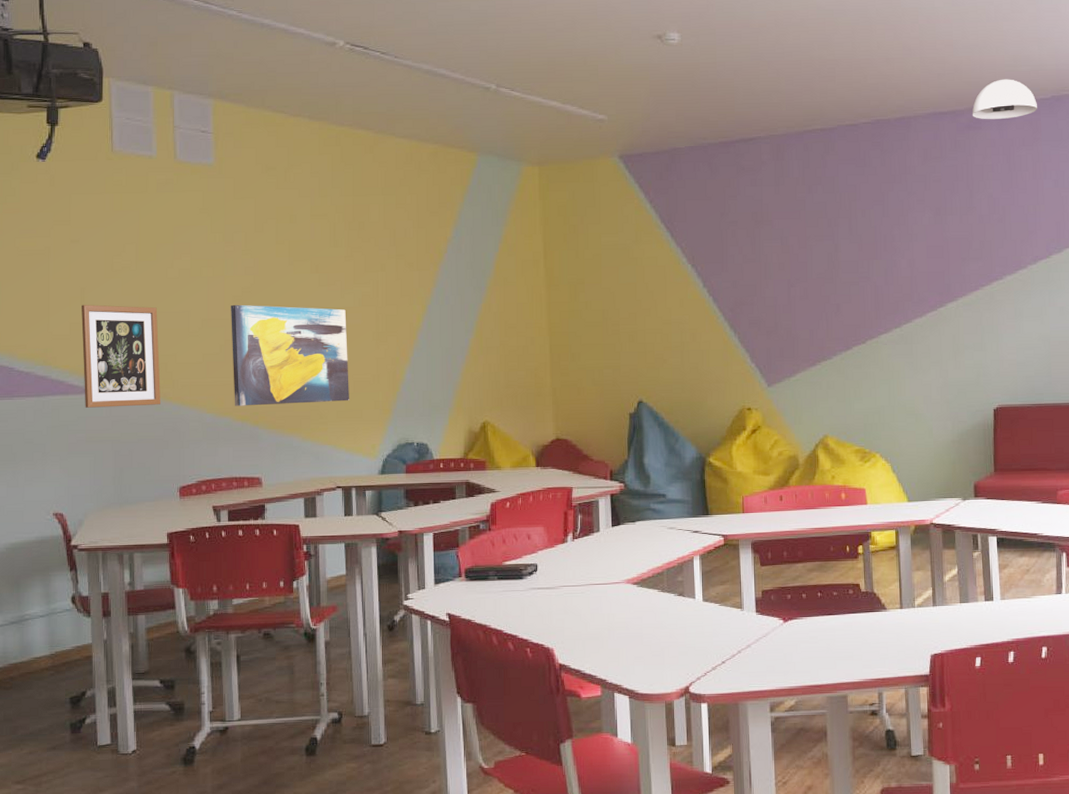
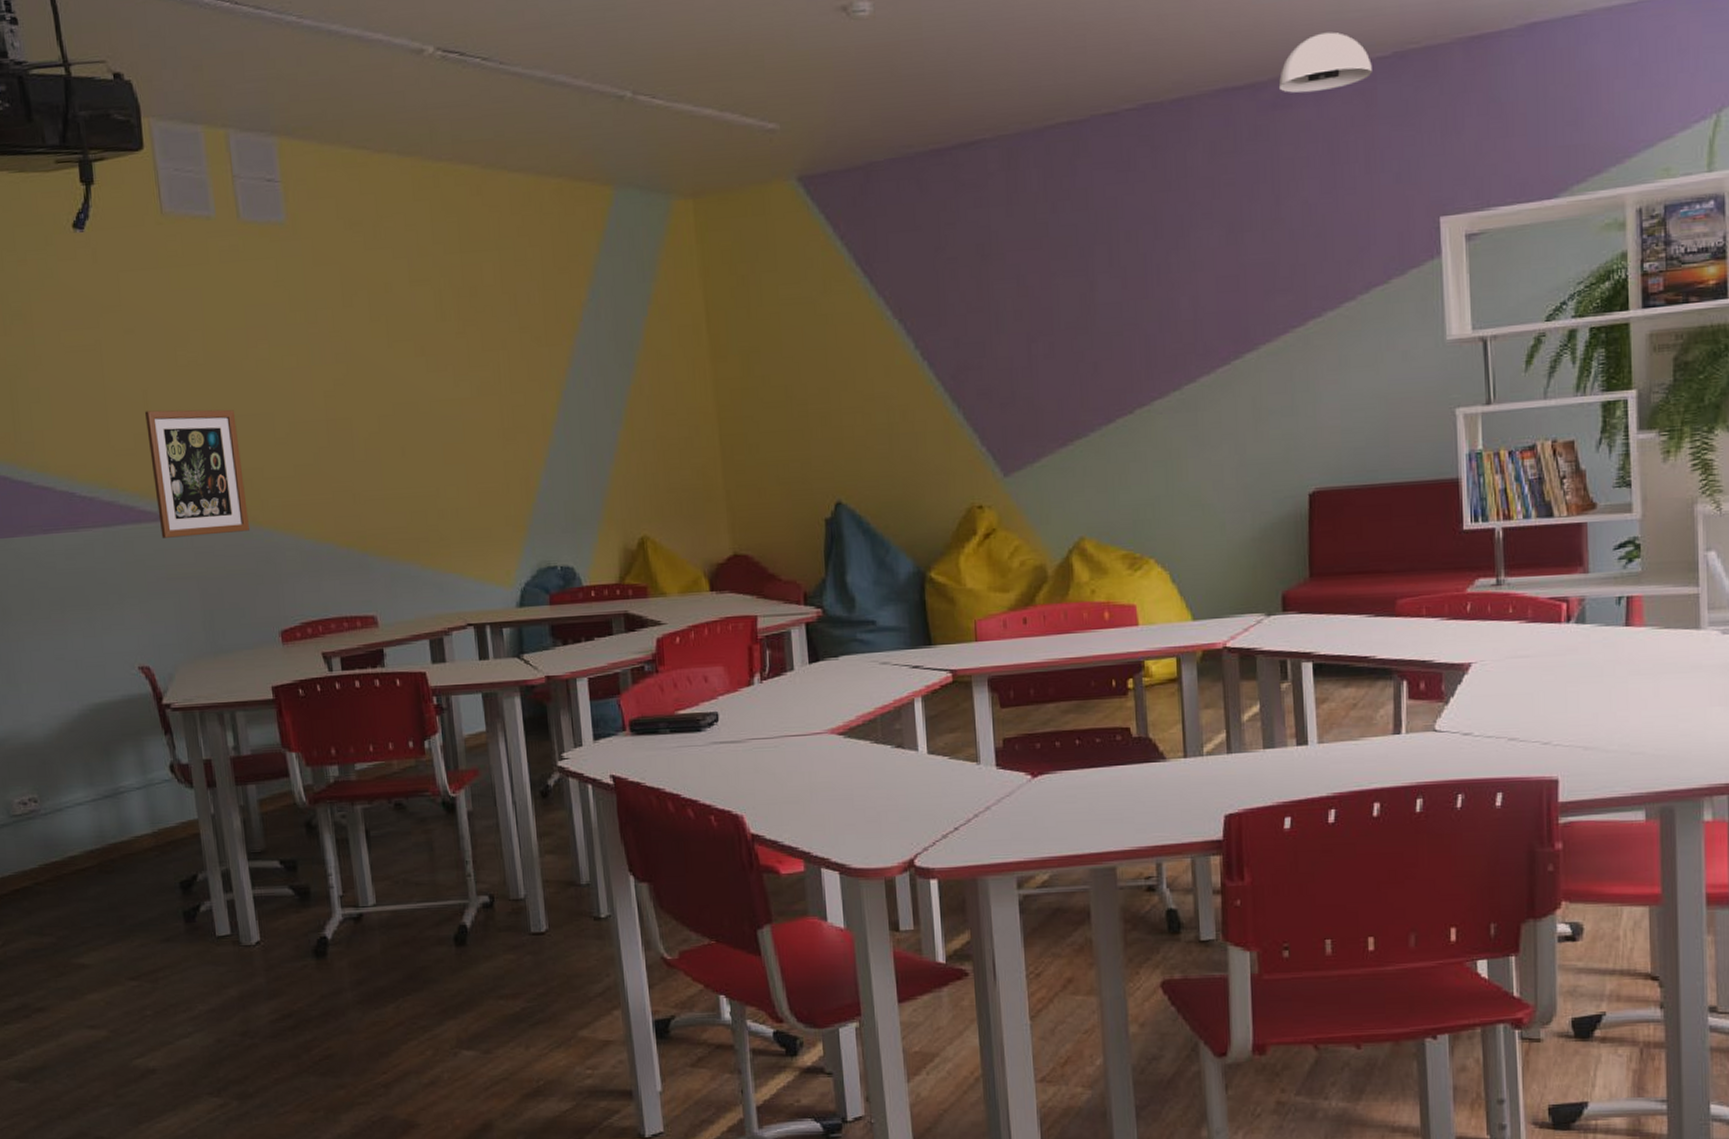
wall art: present [231,304,349,406] -> none [322,400,475,529]

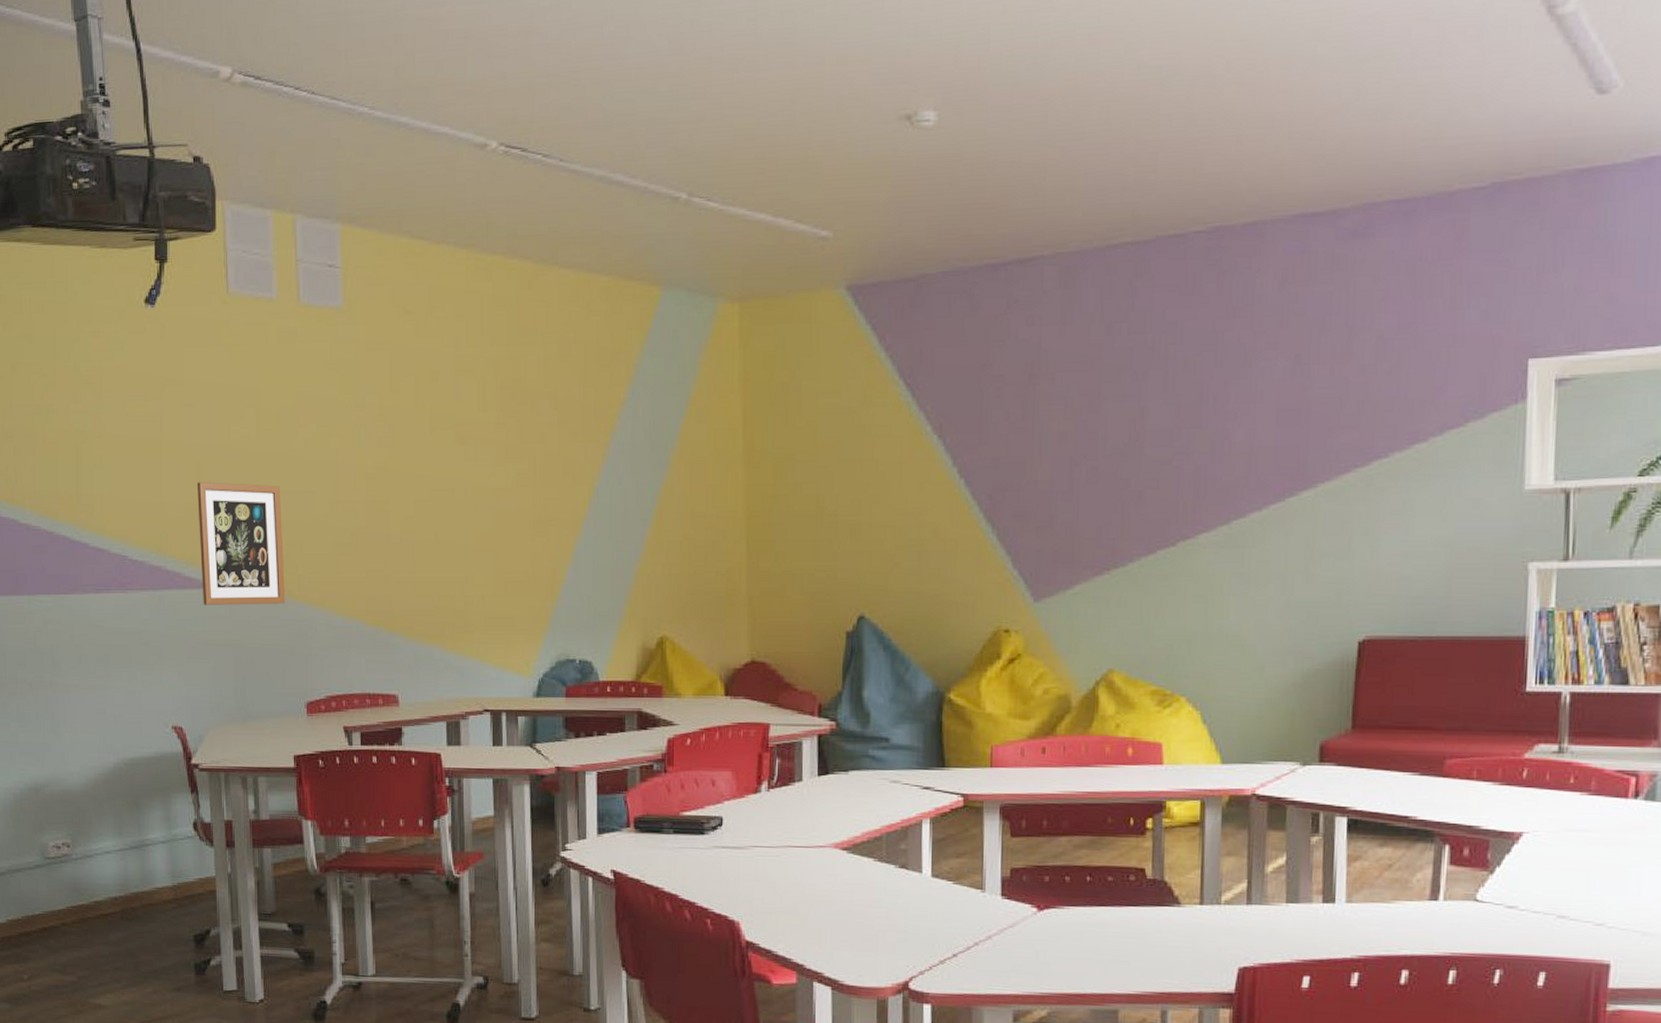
ceiling light: present [1278,32,1372,93] -> none [1361,159,1467,222]

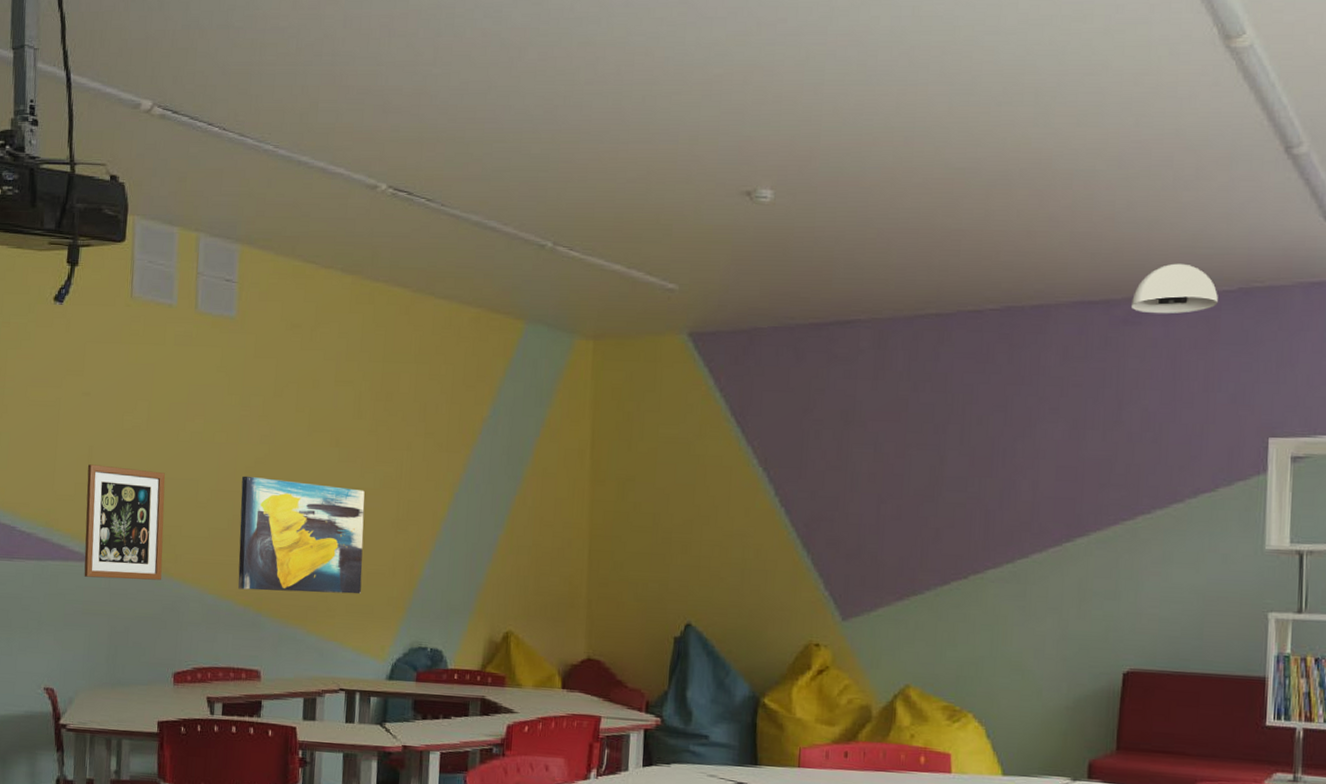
wall art: none [363,483,500,608] -> present [238,476,365,594]
ceiling light: none [1361,159,1467,222] -> present [1130,263,1218,314]

